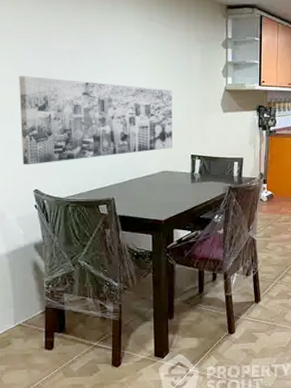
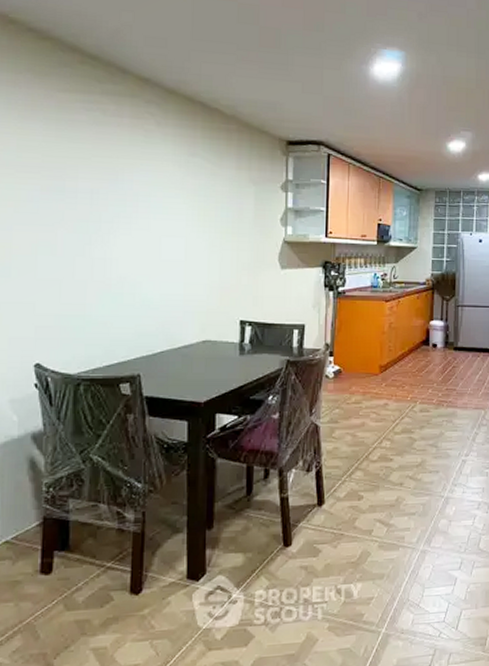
wall art: present [19,76,172,165] -> none [20,220,218,333]

